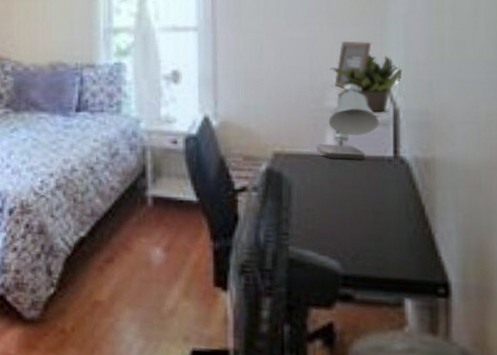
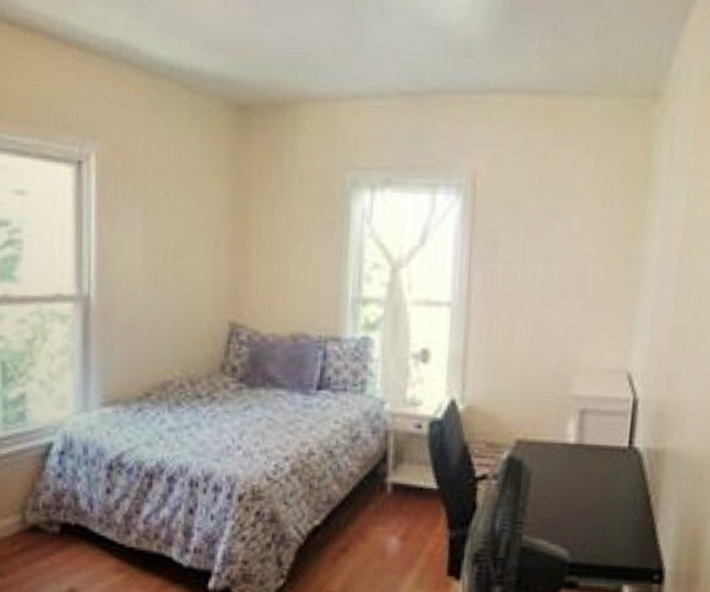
desk lamp: present [316,83,380,160] -> none [557,371,619,449]
potted plant: present [330,54,401,112] -> none [578,341,645,402]
picture frame: present [334,42,372,88] -> none [581,327,621,376]

